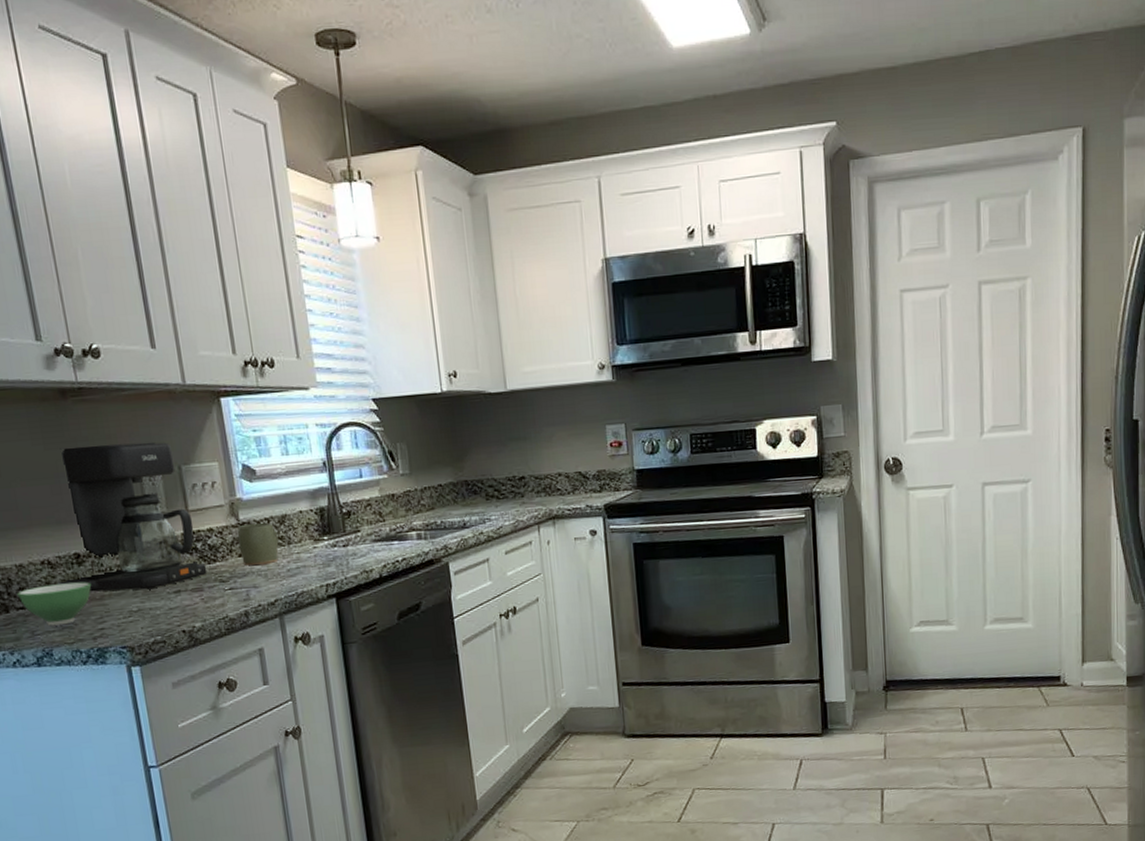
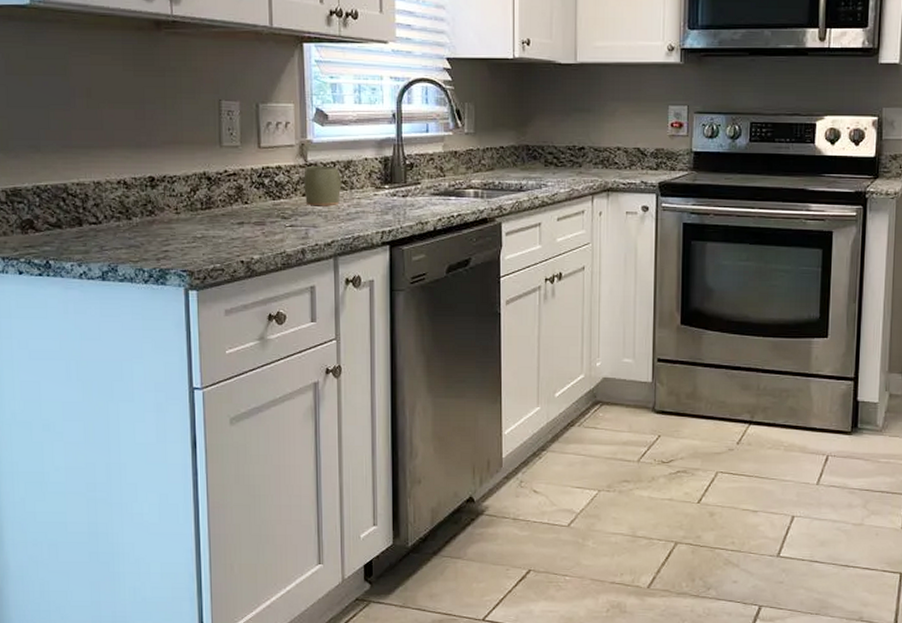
bowl: present [16,581,92,626] -> none [91,204,162,244]
coffee maker: present [57,442,207,592] -> none [130,77,271,218]

